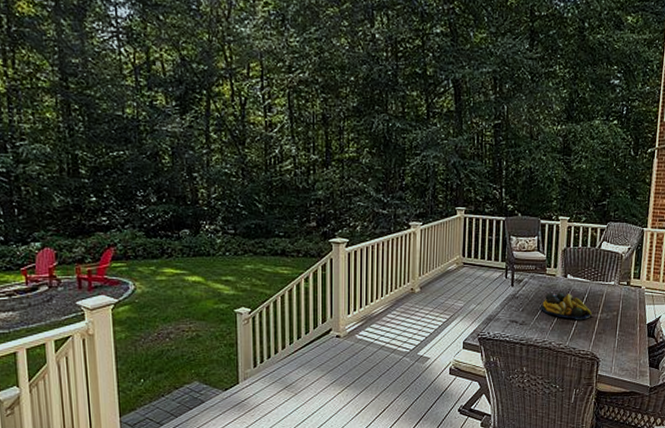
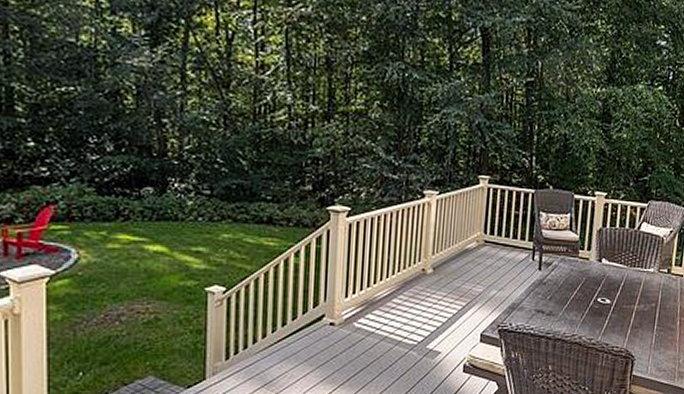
fruit bowl: present [540,293,592,320] -> none [570,279,628,312]

